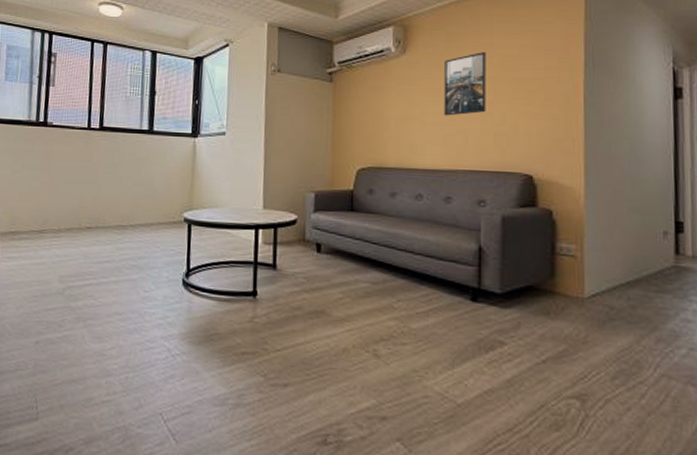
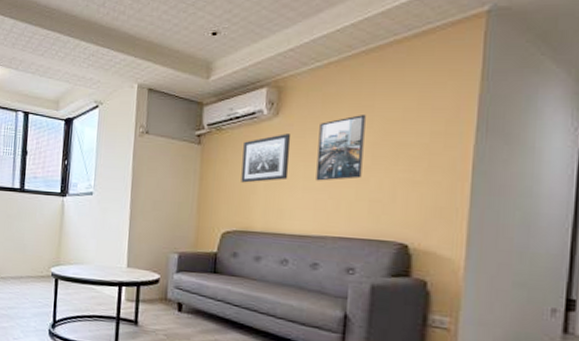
wall art: none [373,71,419,119] -> present [241,134,291,183]

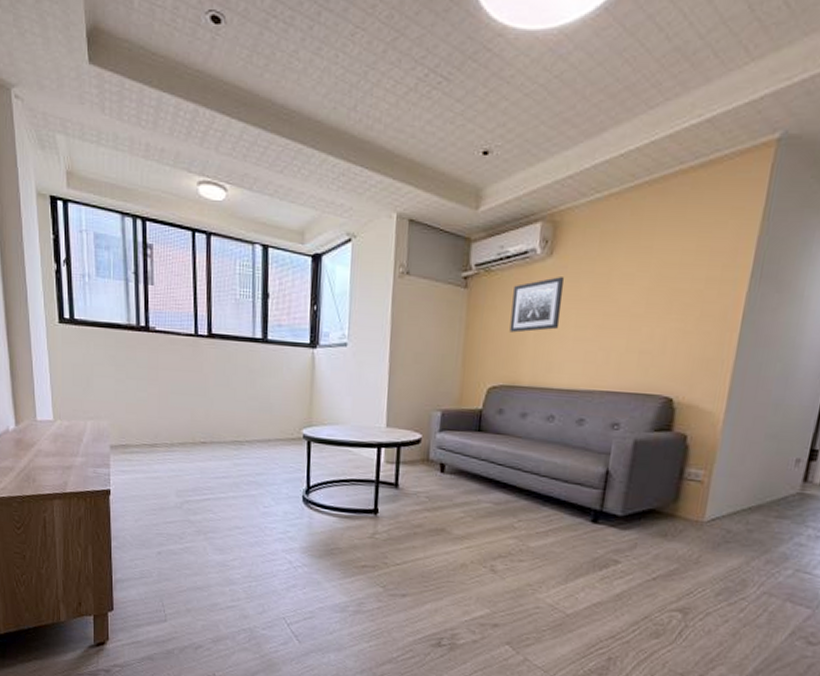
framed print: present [316,115,366,181] -> none [587,257,643,331]

